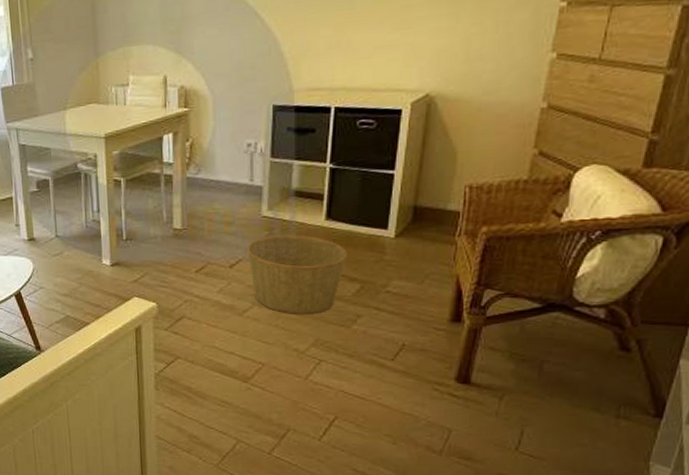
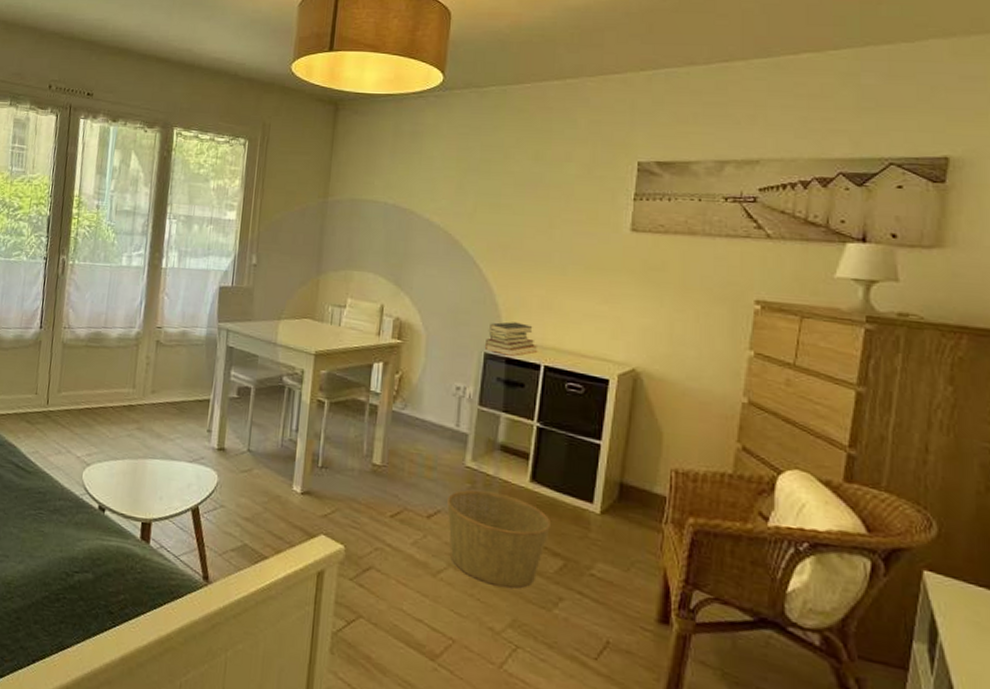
books: none [272,68,326,104] -> present [484,322,537,356]

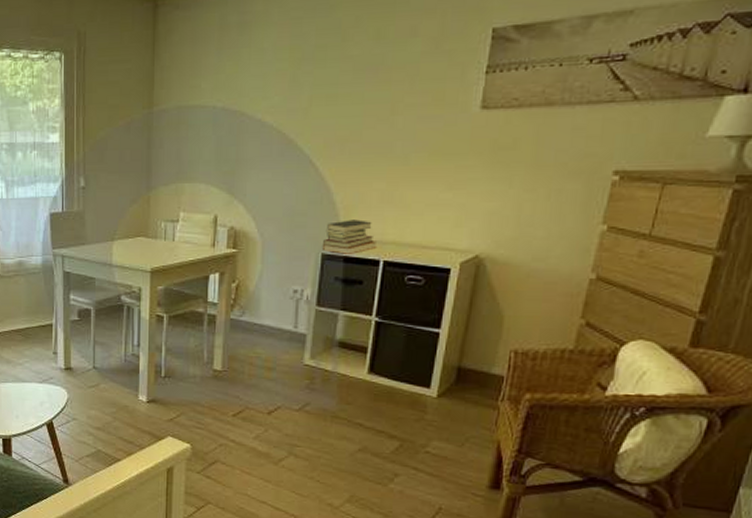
basket: present [447,489,552,588] -> none [287,385,389,469]

